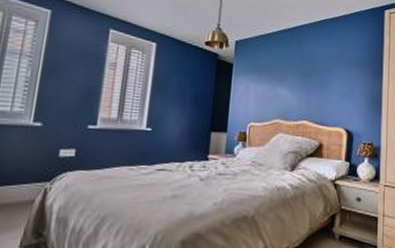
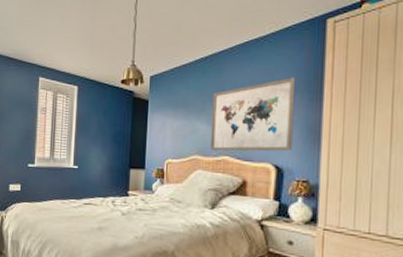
wall art: none [291,54,362,118] -> present [210,78,296,152]

